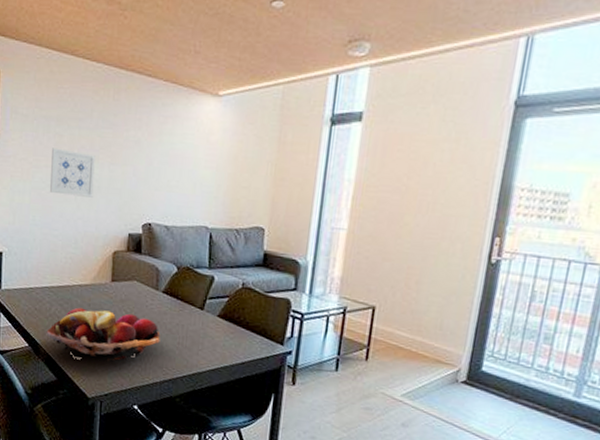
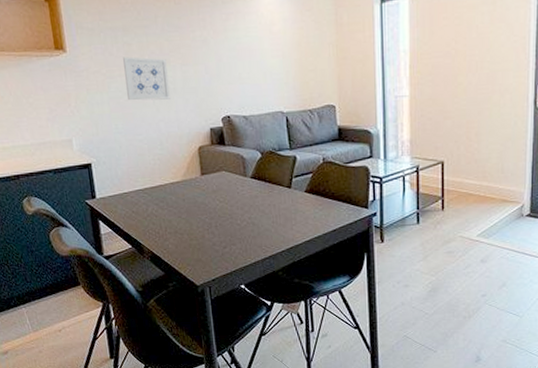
fruit basket: present [46,307,161,361] -> none [147,202,256,249]

